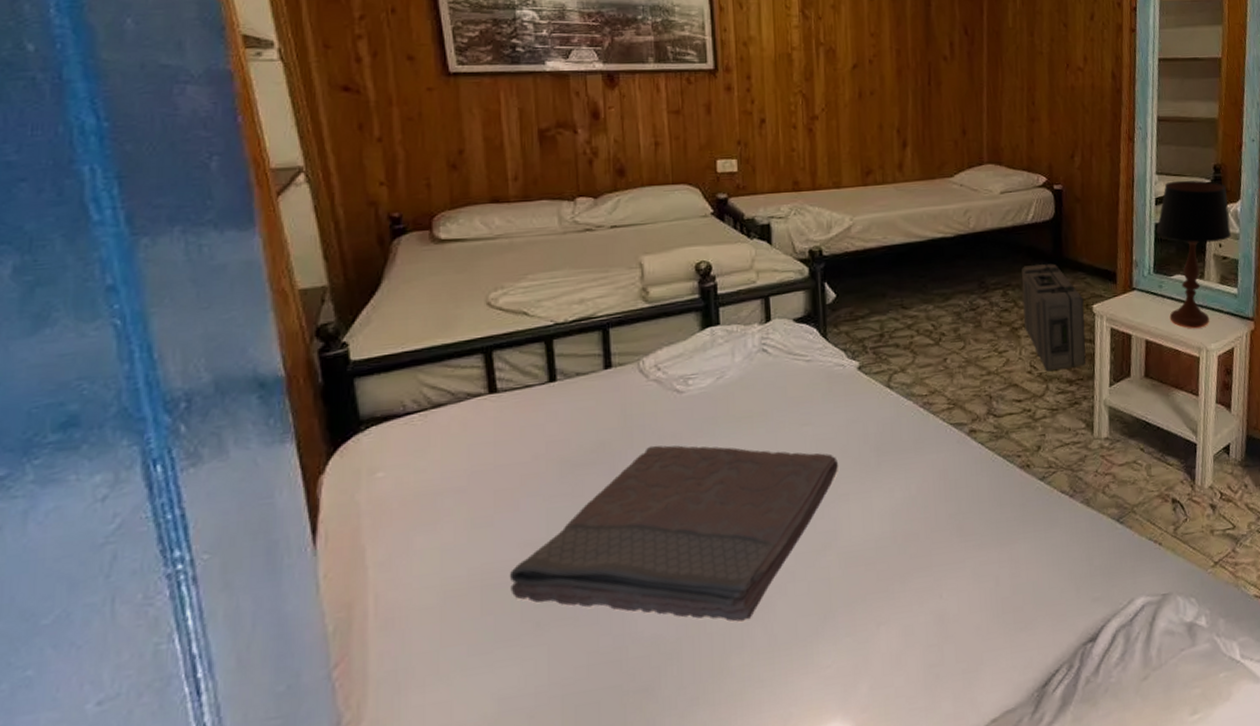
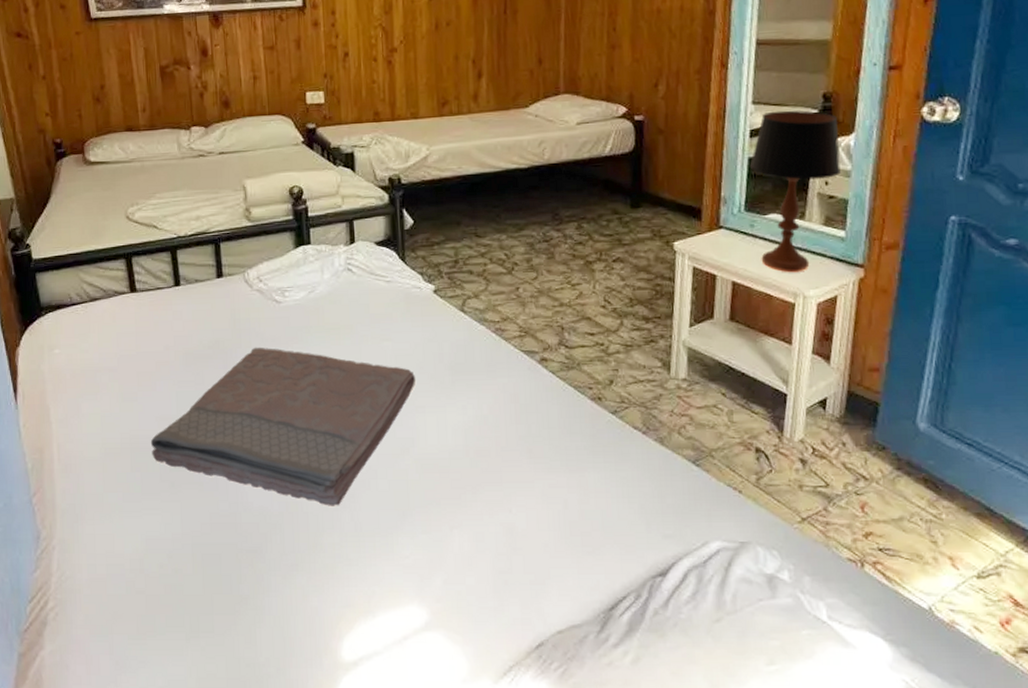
suitcase: present [1021,264,1086,372] -> none [597,198,665,307]

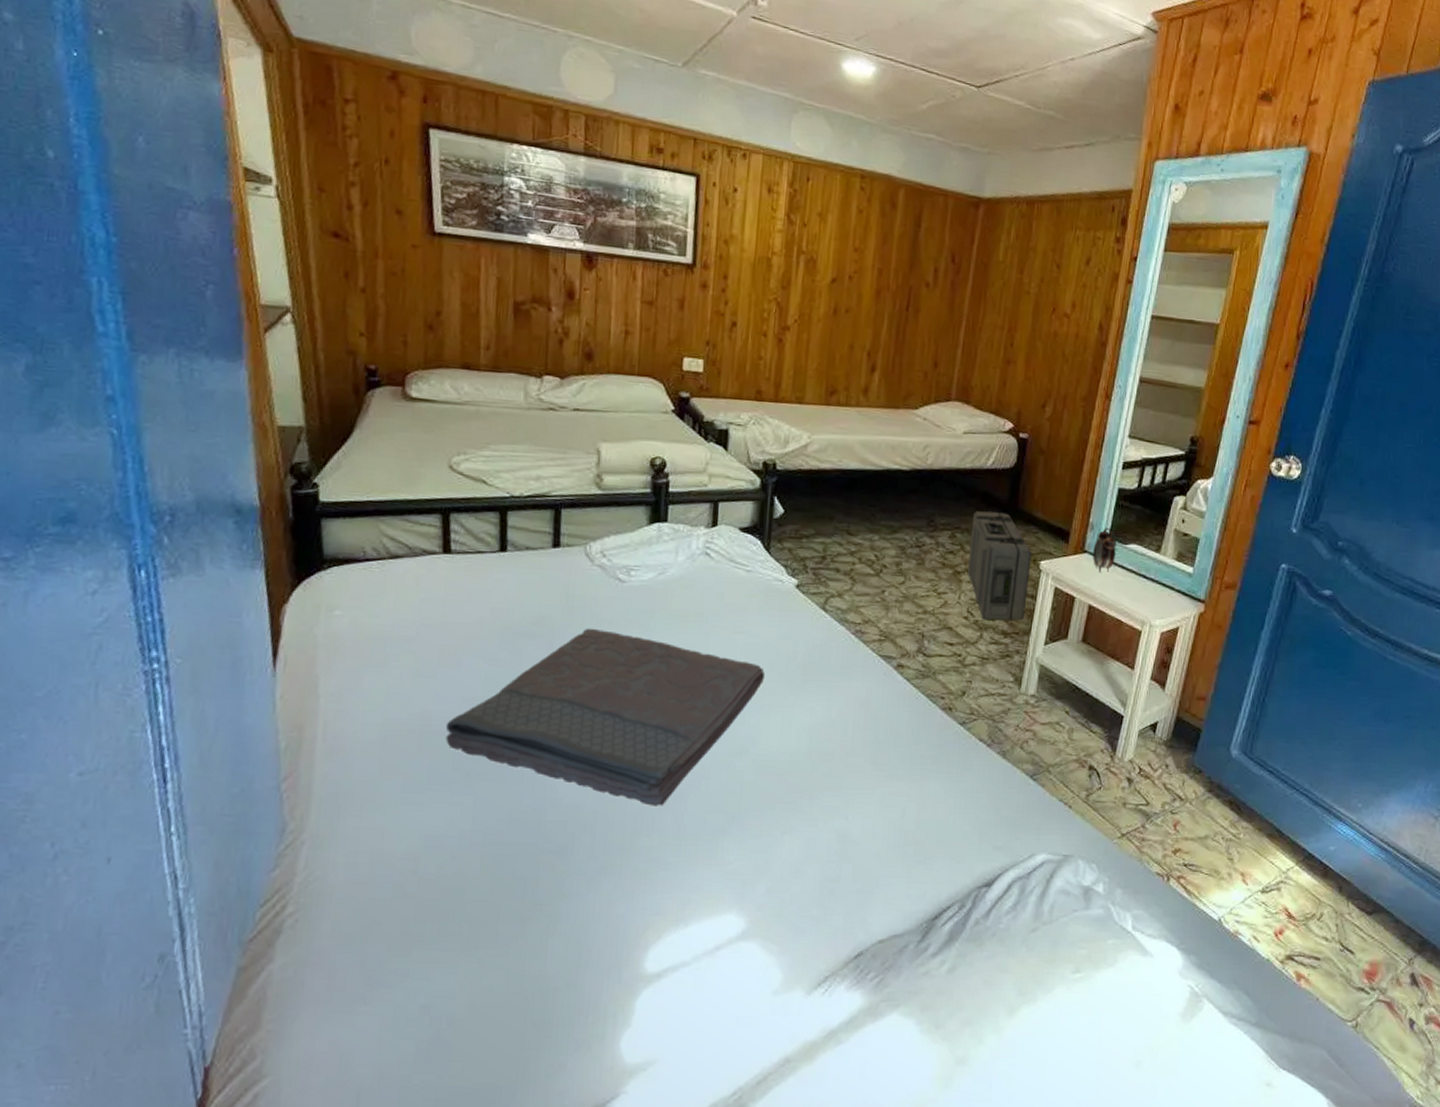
suitcase: none [597,198,665,307] -> present [967,511,1032,621]
alarm clock: none [729,200,755,246] -> present [1092,528,1117,572]
table lamp: present [749,110,841,272] -> none [1117,447,1200,601]

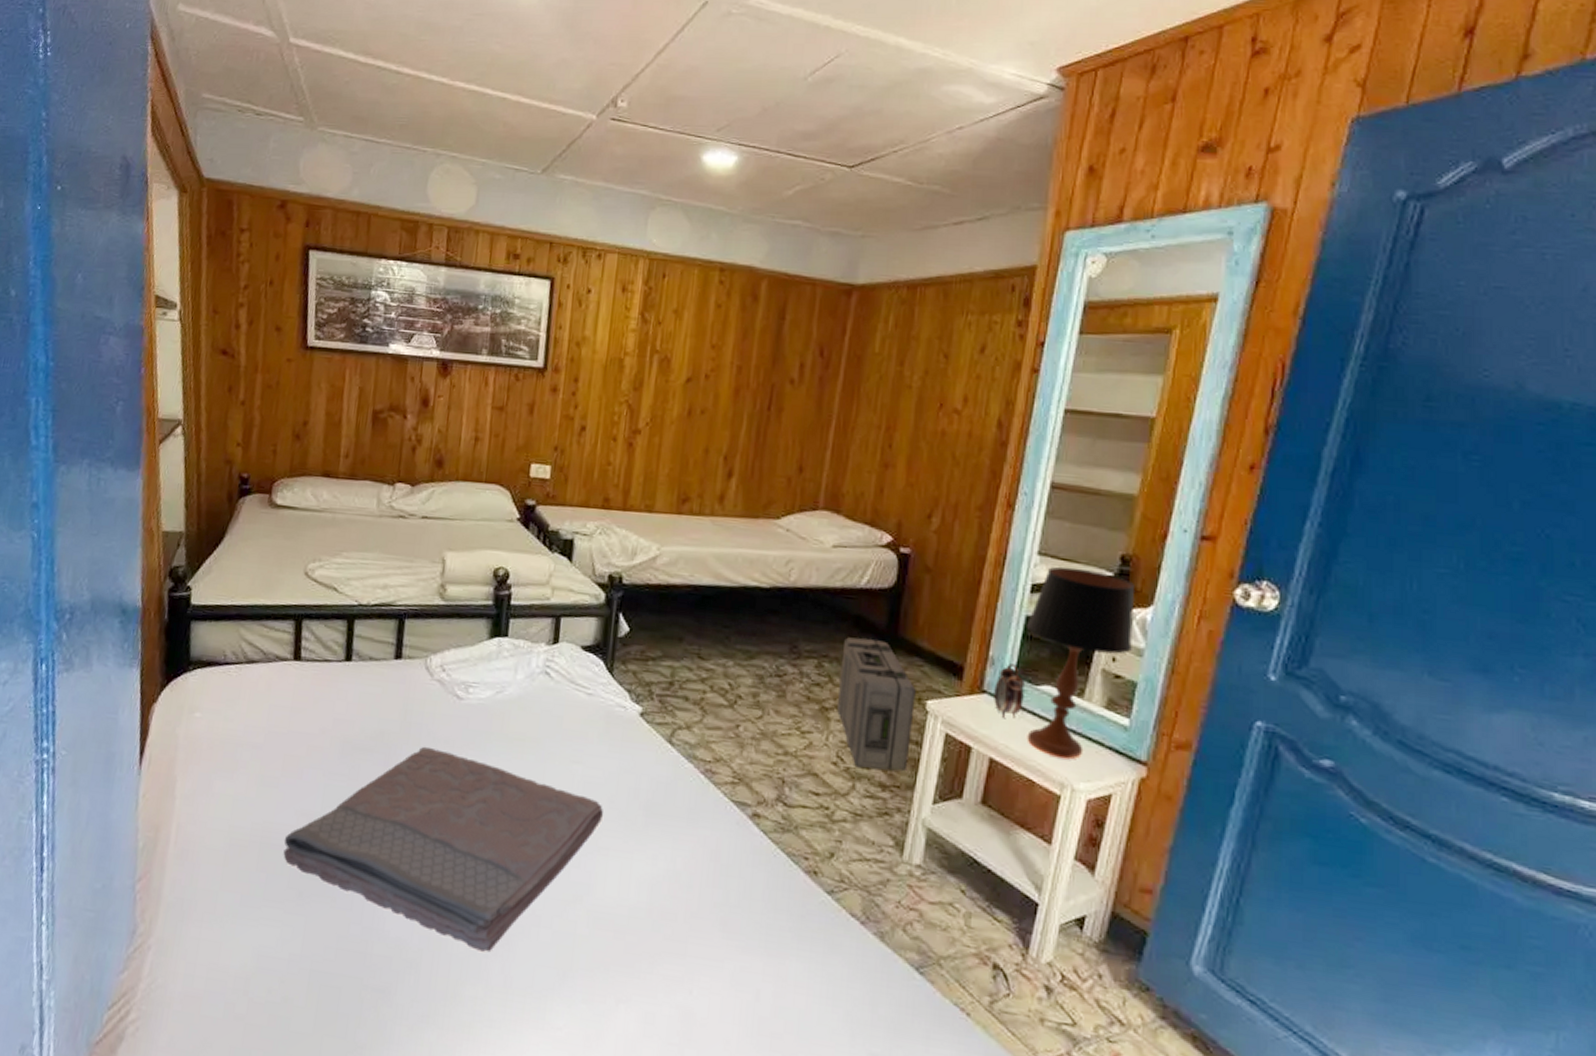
table lamp: none [1117,447,1200,601] -> present [1026,566,1134,759]

